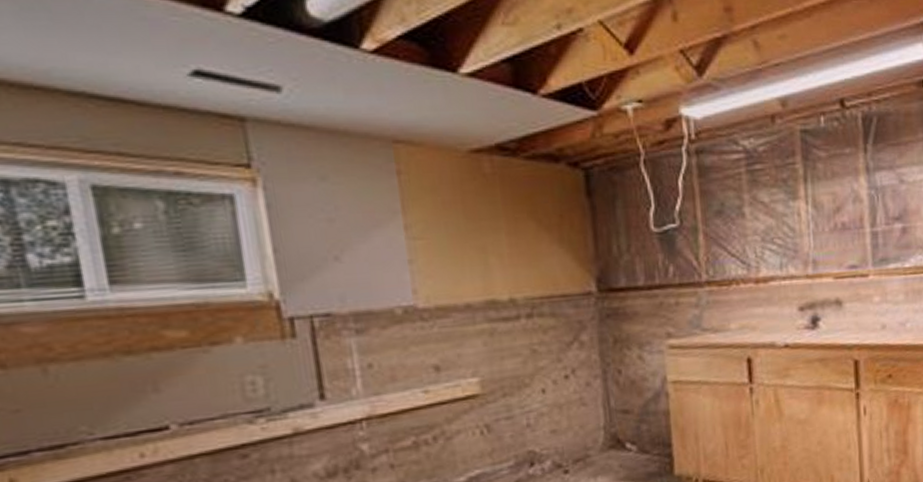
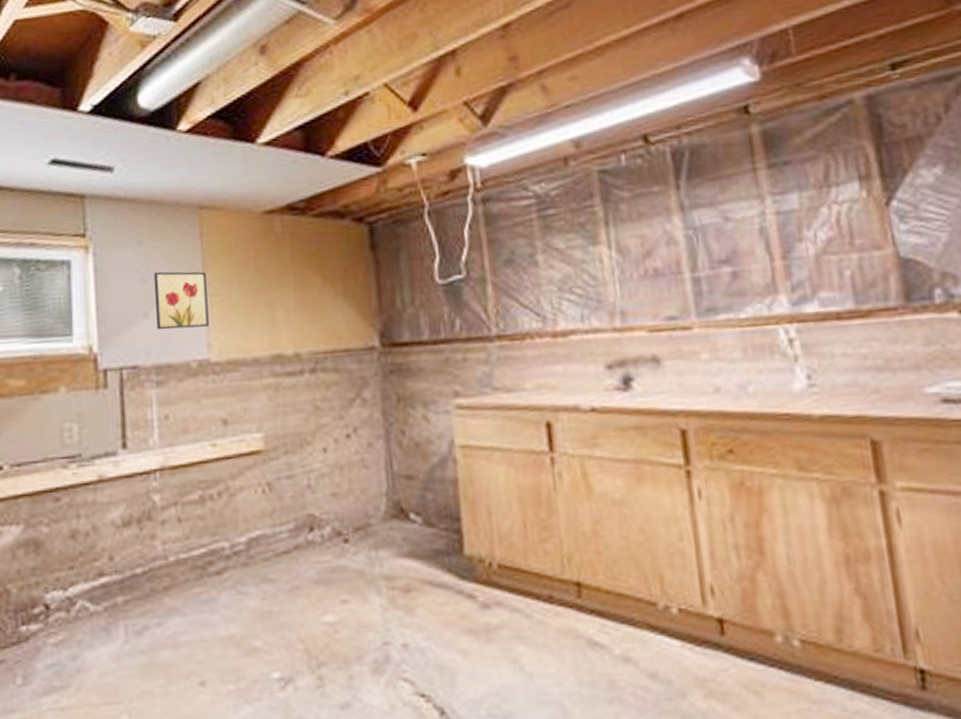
wall art: none [343,211,414,275] -> present [154,271,209,330]

